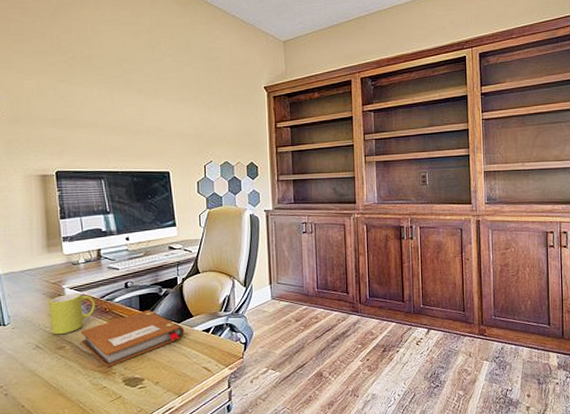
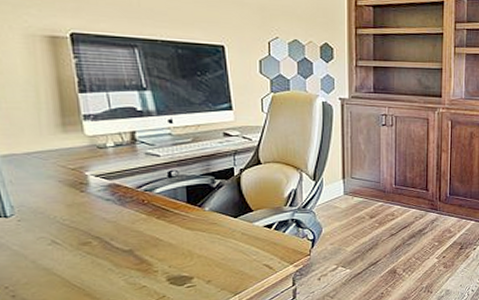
mug: present [48,293,96,335] -> none [66,181,131,229]
notebook: present [80,309,185,367] -> none [110,202,242,265]

